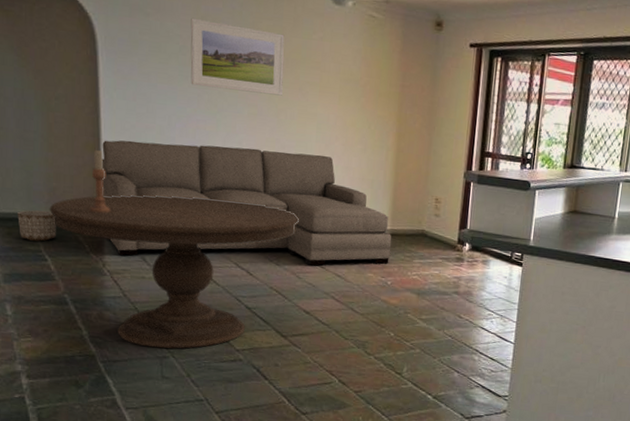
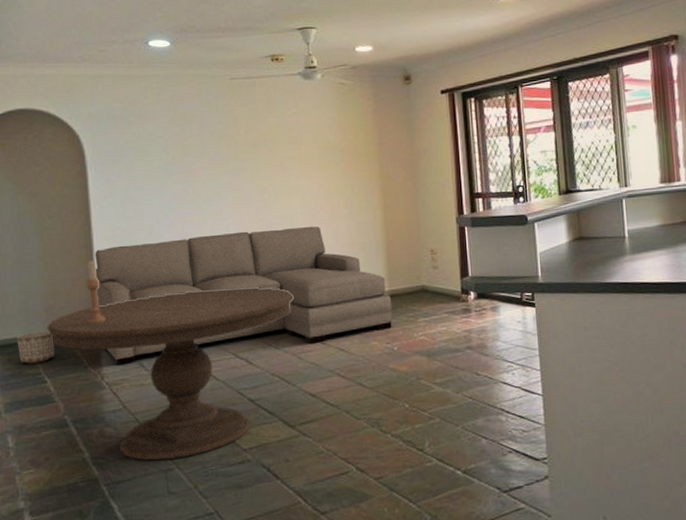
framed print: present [190,17,285,96] -> none [171,116,264,181]

